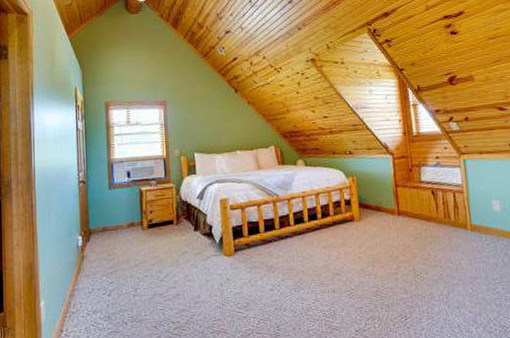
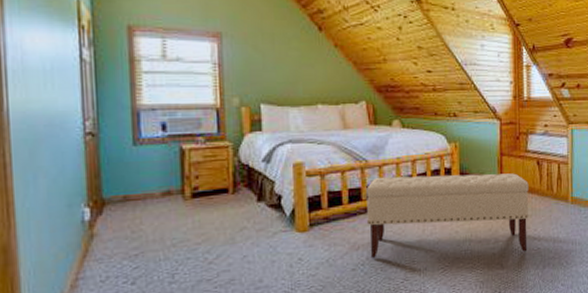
bench: none [278,203,430,280] -> present [366,173,529,258]

